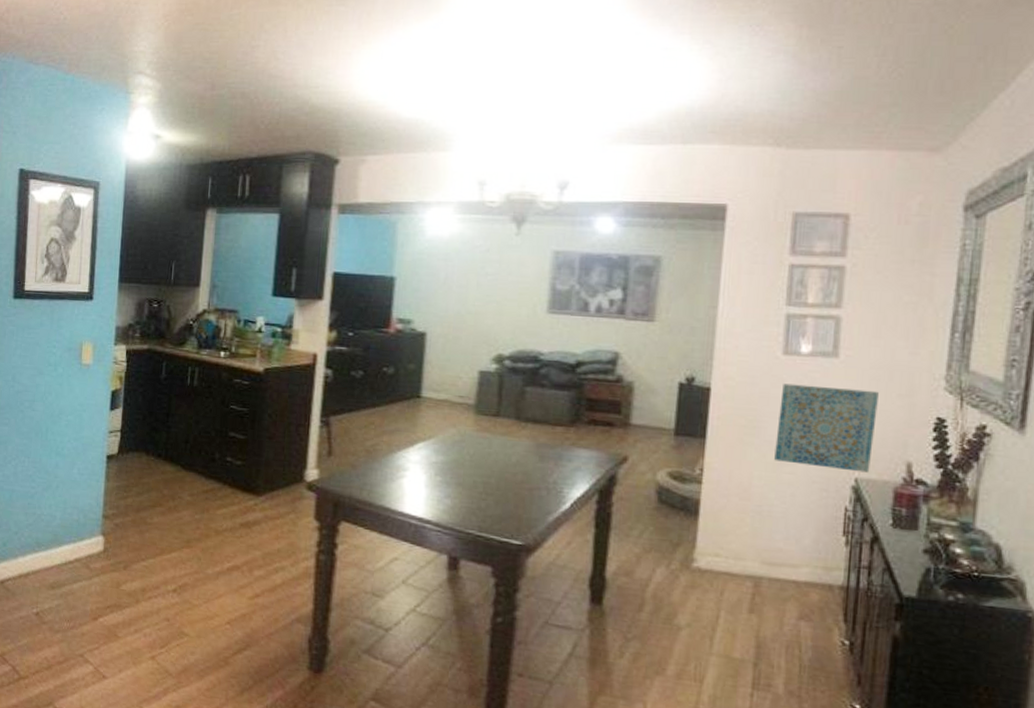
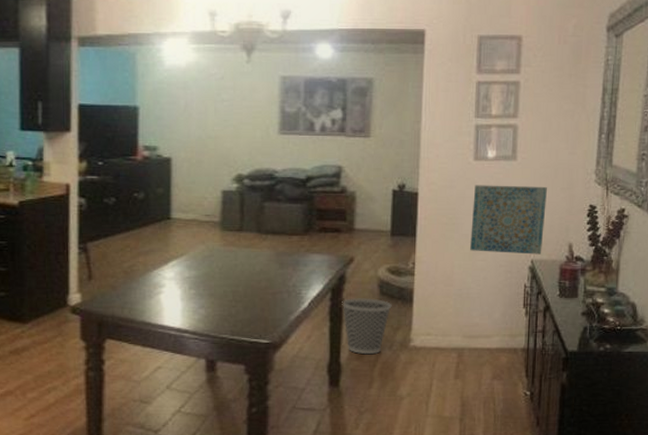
wastebasket: none [610,503,672,572] -> present [342,298,392,355]

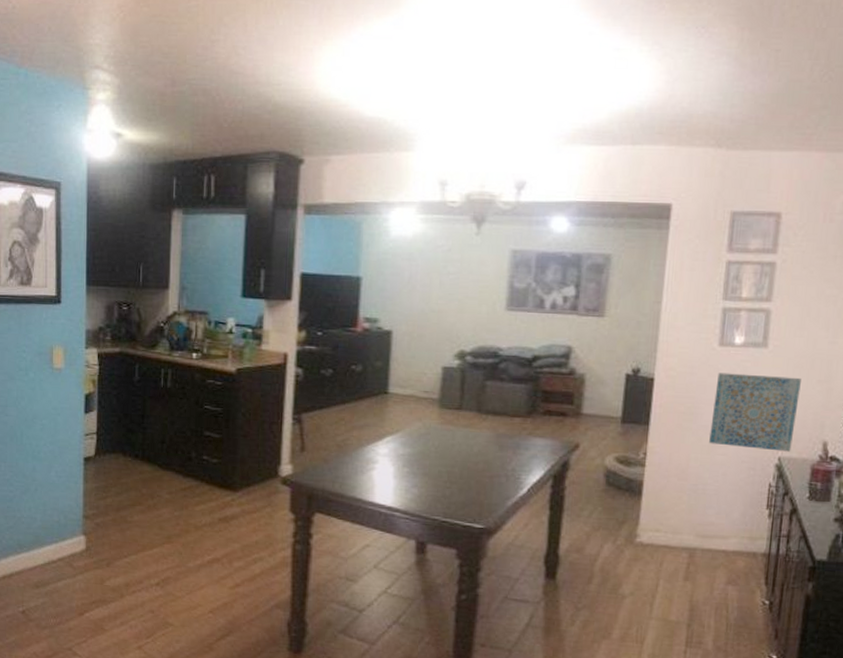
wastebasket: present [342,298,392,355] -> none [563,487,618,548]

